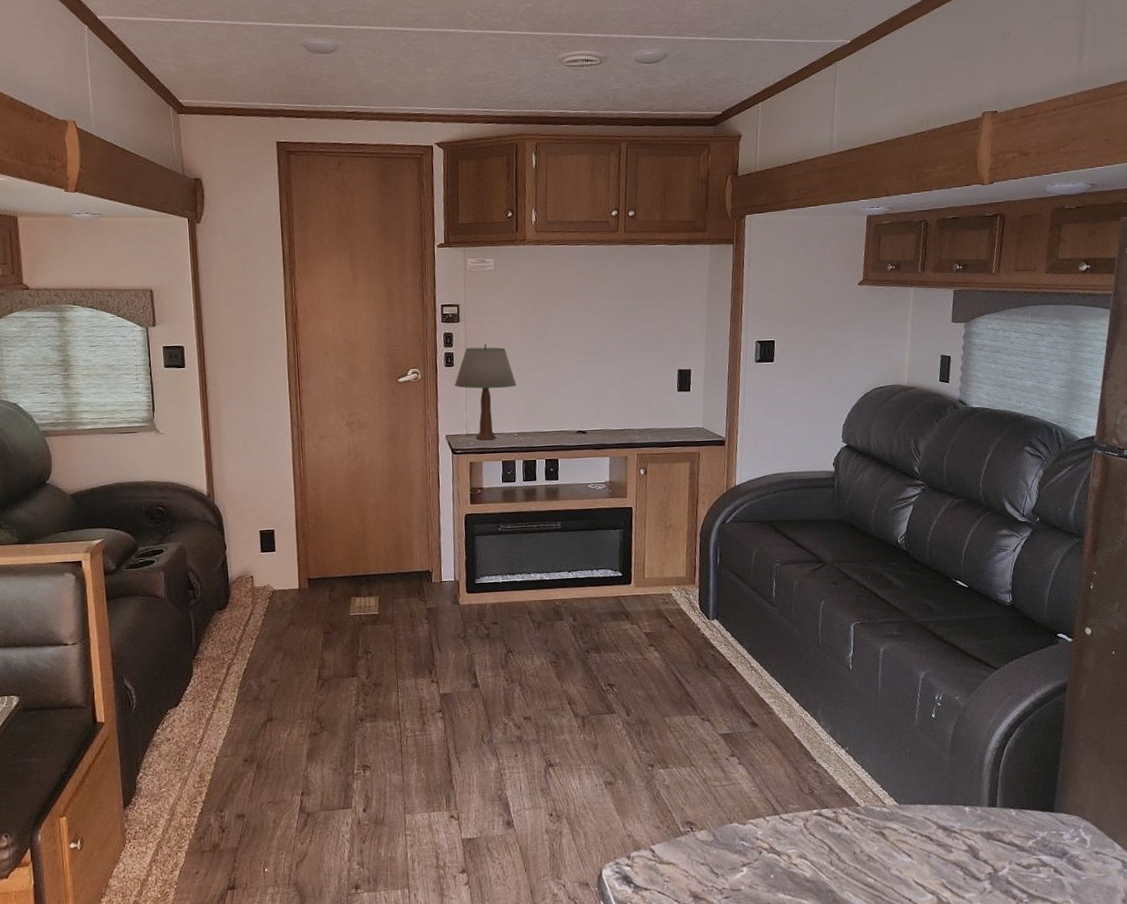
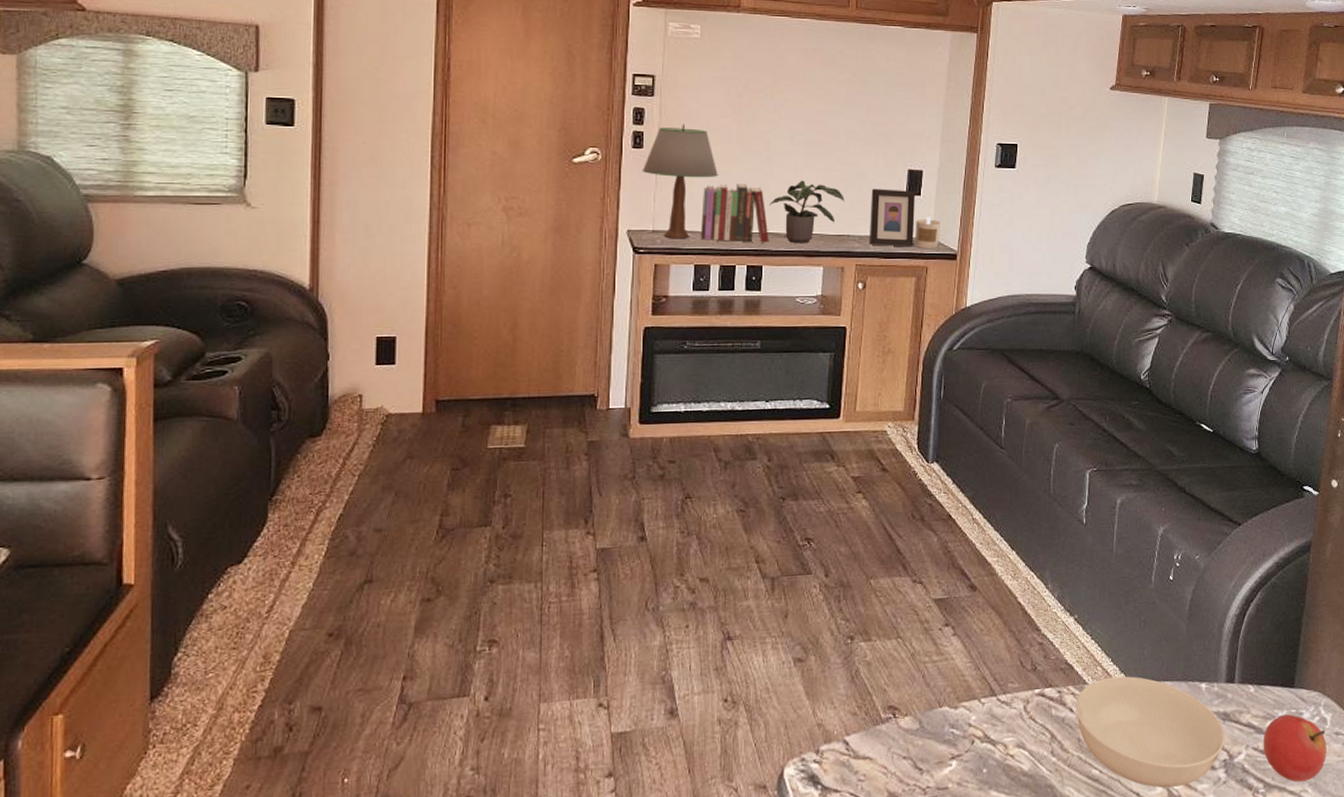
books: none [505,391,563,440] -> present [701,184,769,243]
potted plant: none [561,385,624,439] -> present [769,180,844,244]
picture frame: none [647,387,686,437] -> present [869,189,916,247]
candle: none [687,409,710,438] -> present [915,217,941,250]
bowl: none [850,799,989,895] -> present [1075,676,1225,788]
fruit: none [1025,835,1088,894] -> present [1263,714,1327,782]

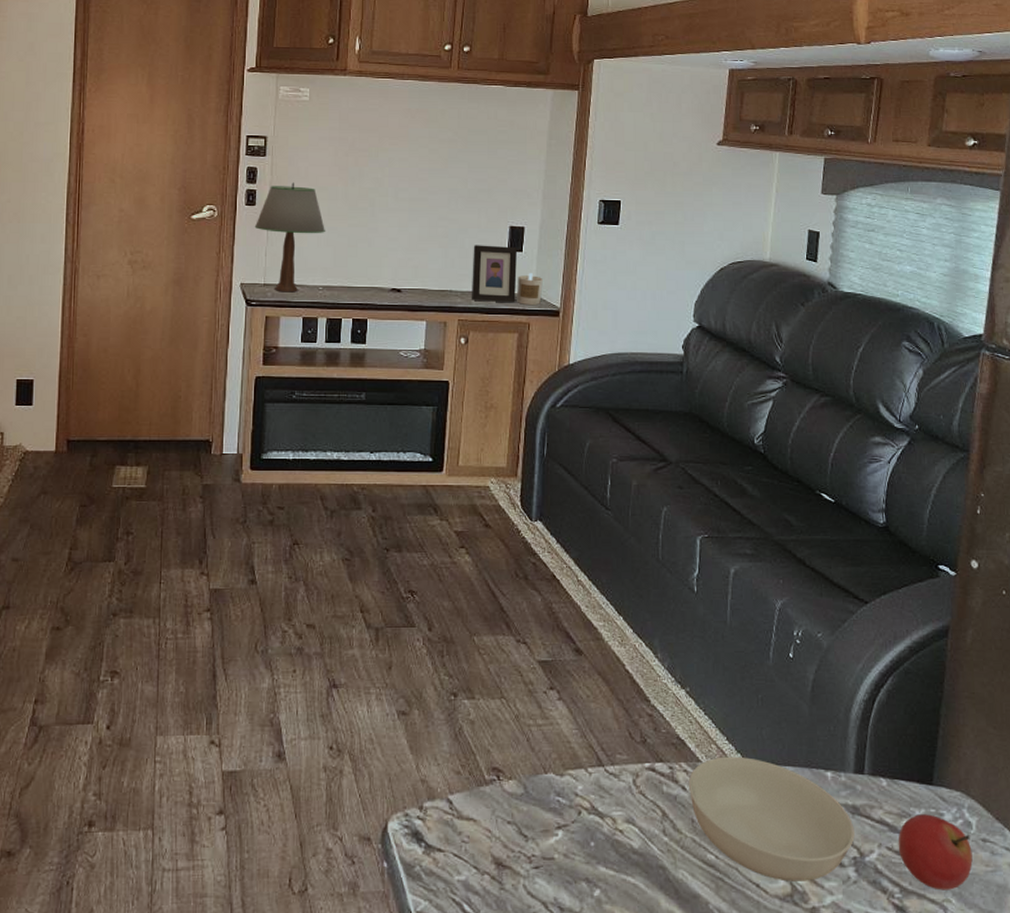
books: present [701,184,769,243] -> none [309,239,374,297]
potted plant: present [769,180,844,244] -> none [374,236,447,299]

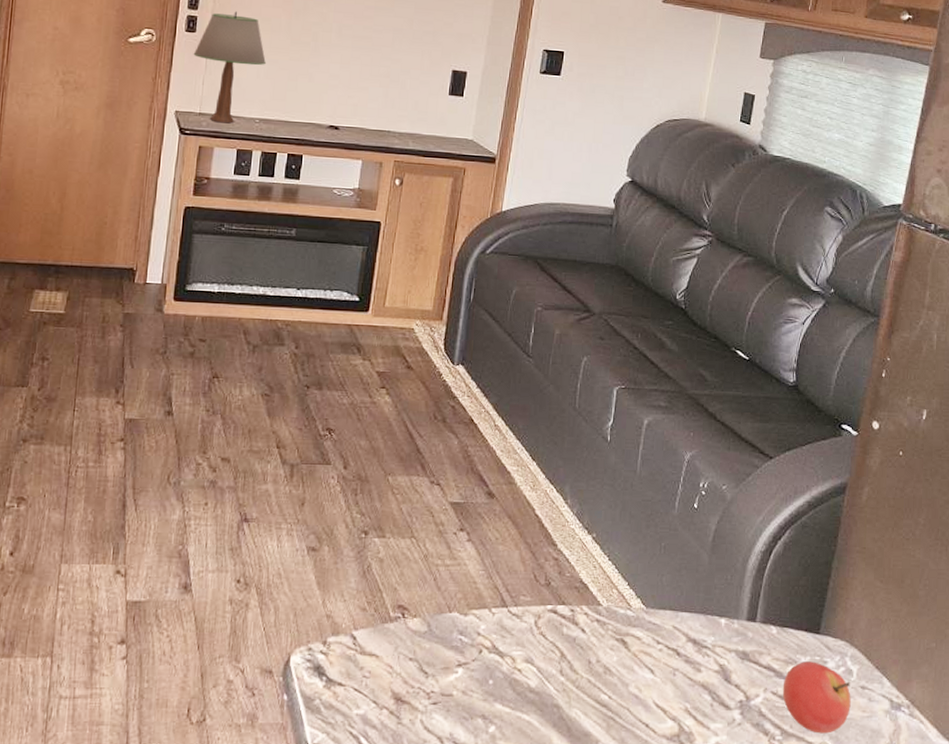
picture frame: present [471,245,518,303] -> none [408,86,459,147]
candle: present [517,273,543,306] -> none [454,118,482,152]
bowl: present [688,756,855,882] -> none [587,601,743,722]

